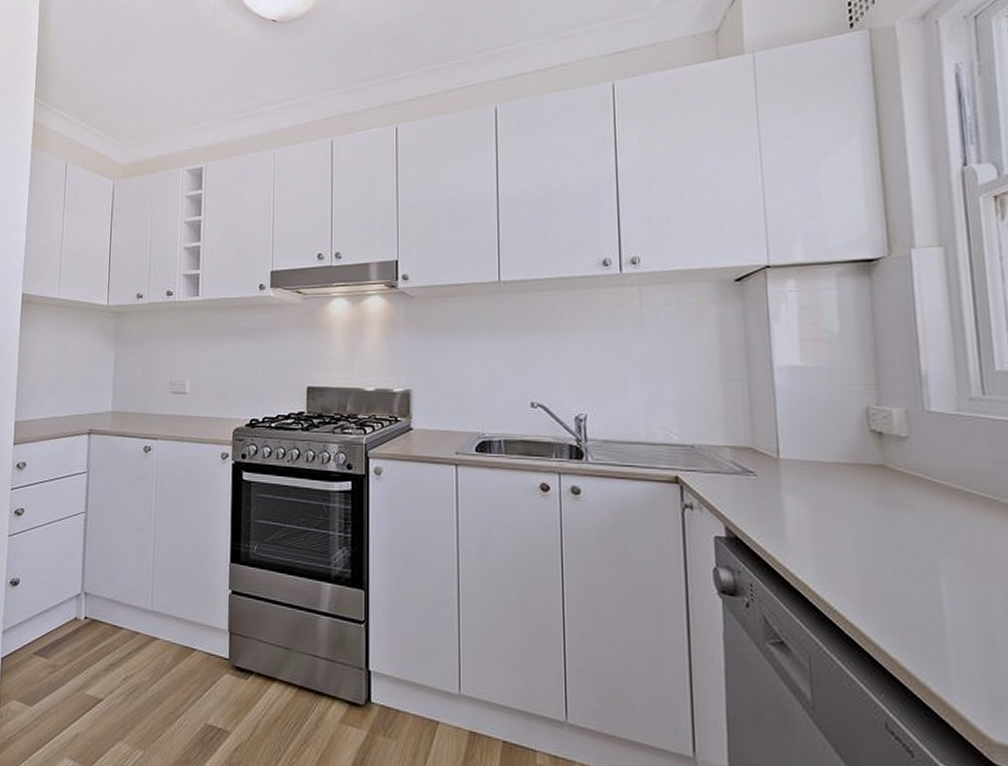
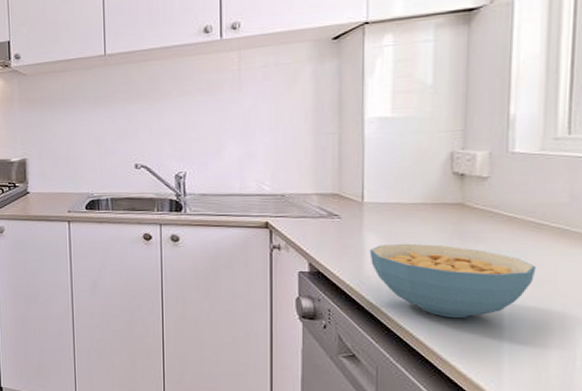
cereal bowl: none [790,508,971,600] -> present [369,243,537,318]

